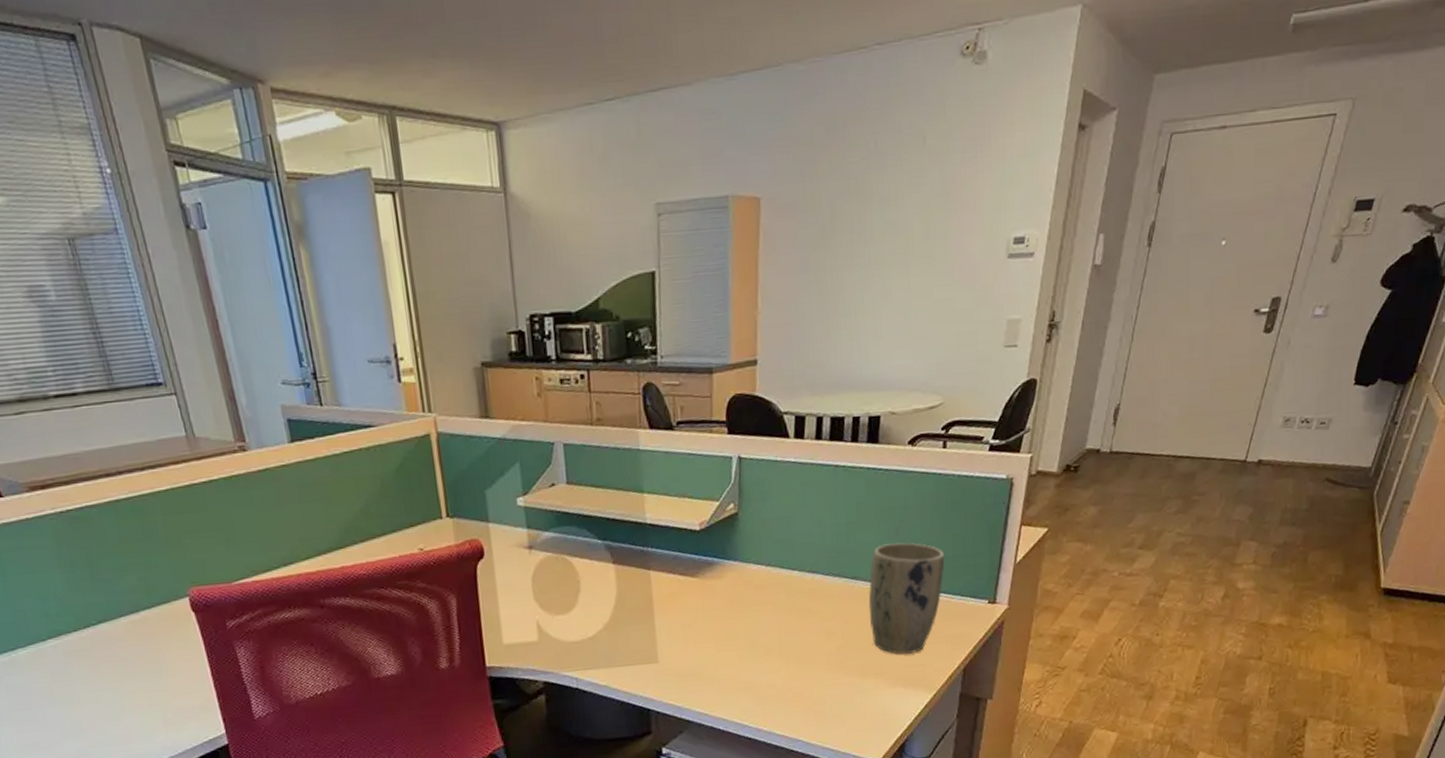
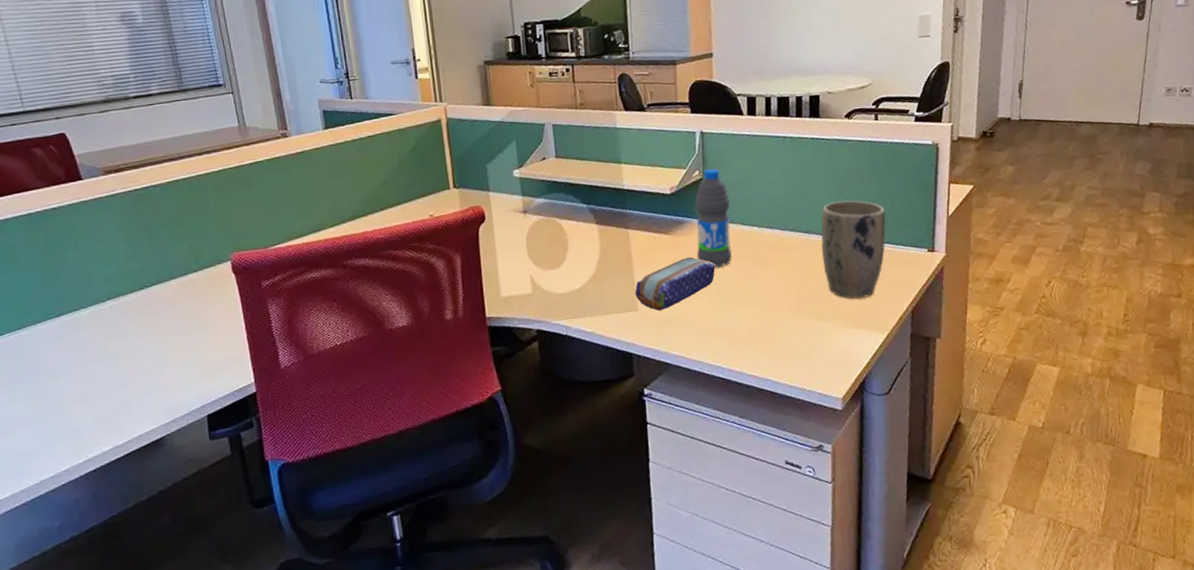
pencil case: none [655,603,747,663] -> present [635,256,715,311]
water bottle: none [727,502,768,616] -> present [695,169,732,268]

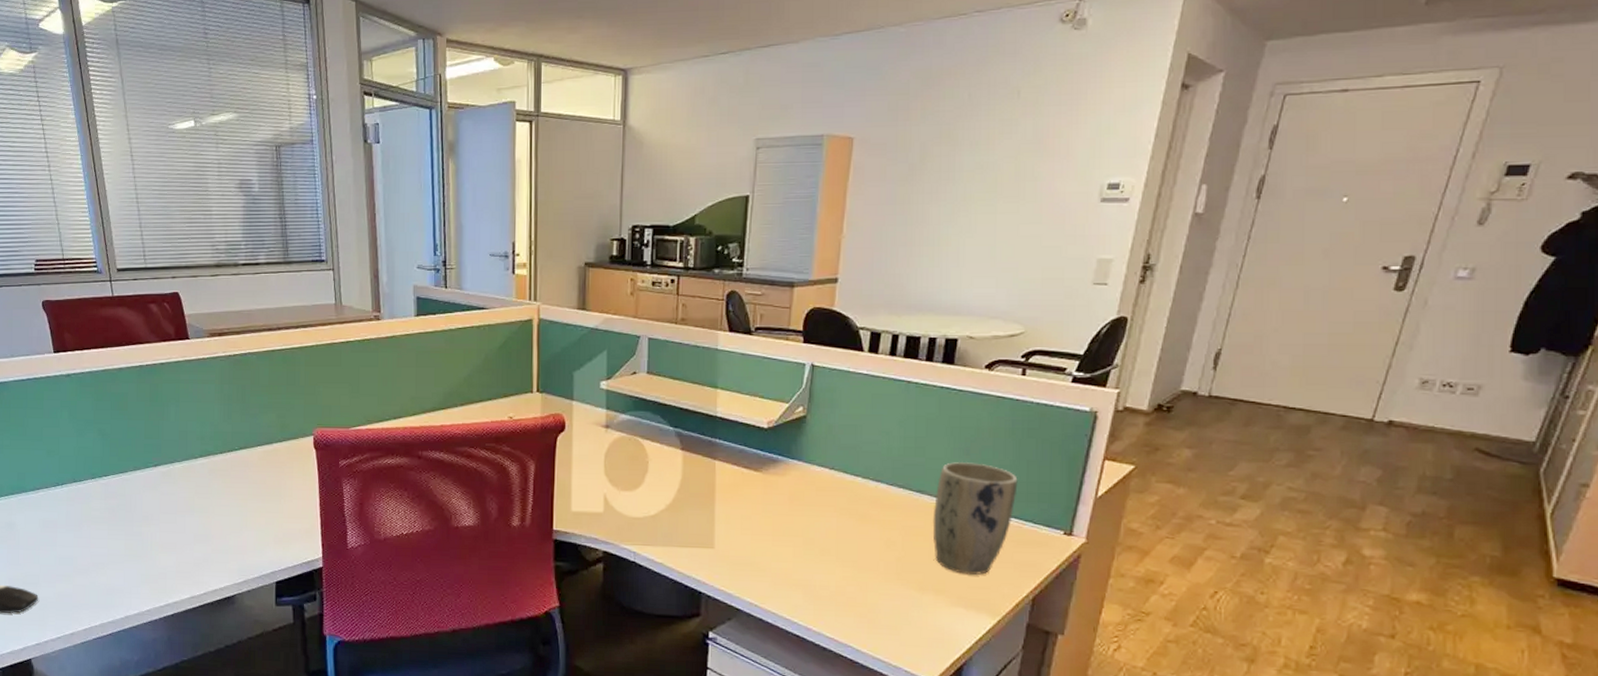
pencil case: present [635,256,715,311] -> none [713,499,806,552]
water bottle: present [695,169,732,268] -> none [787,407,834,516]

